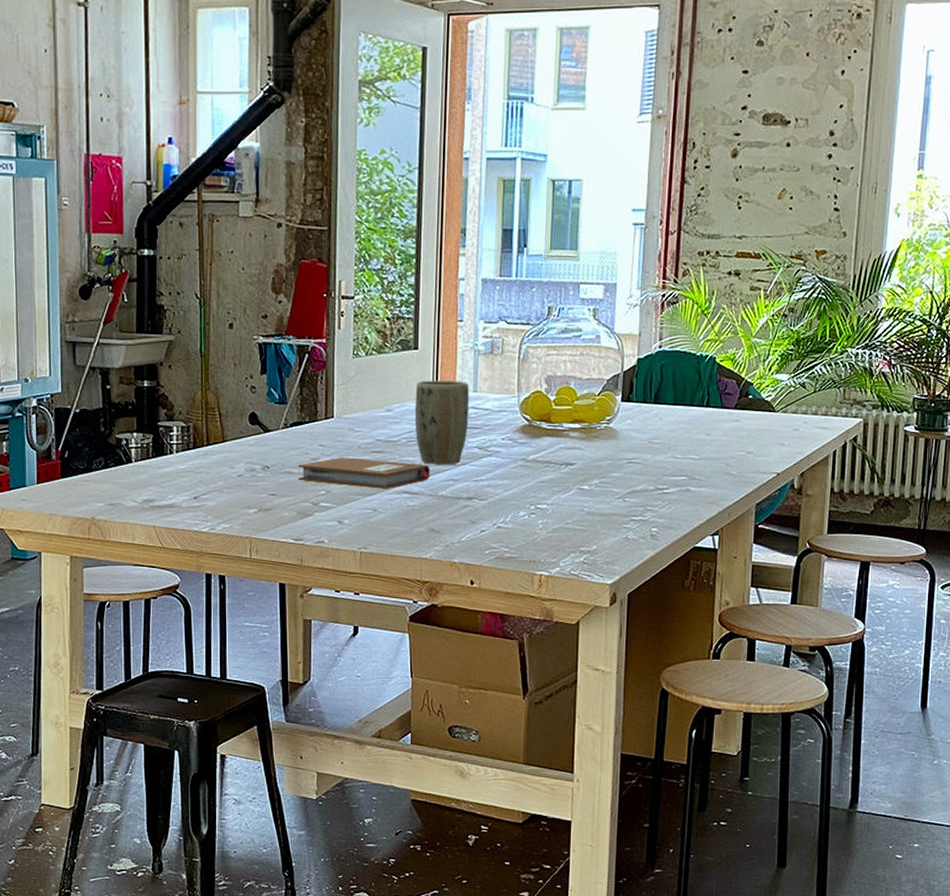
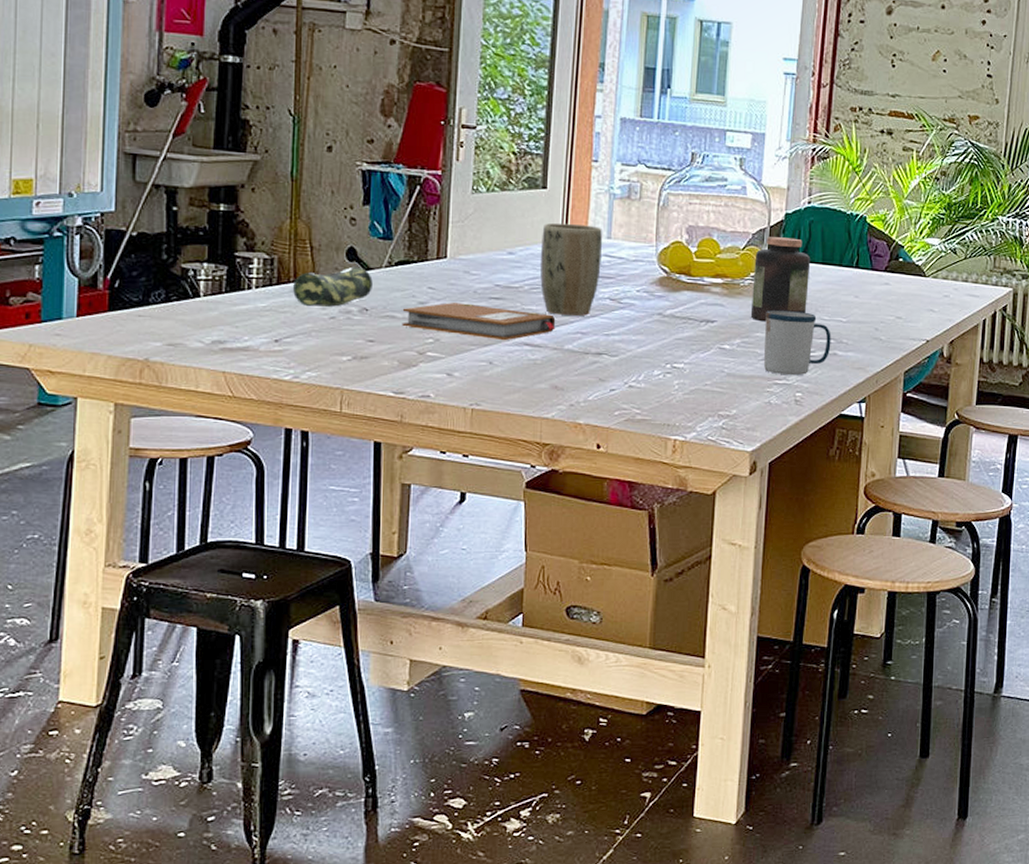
pencil case: none [207,429,272,467] -> present [293,266,373,307]
jar: none [607,382,663,463] -> present [750,237,811,322]
mug: none [620,450,684,512] -> present [764,309,831,376]

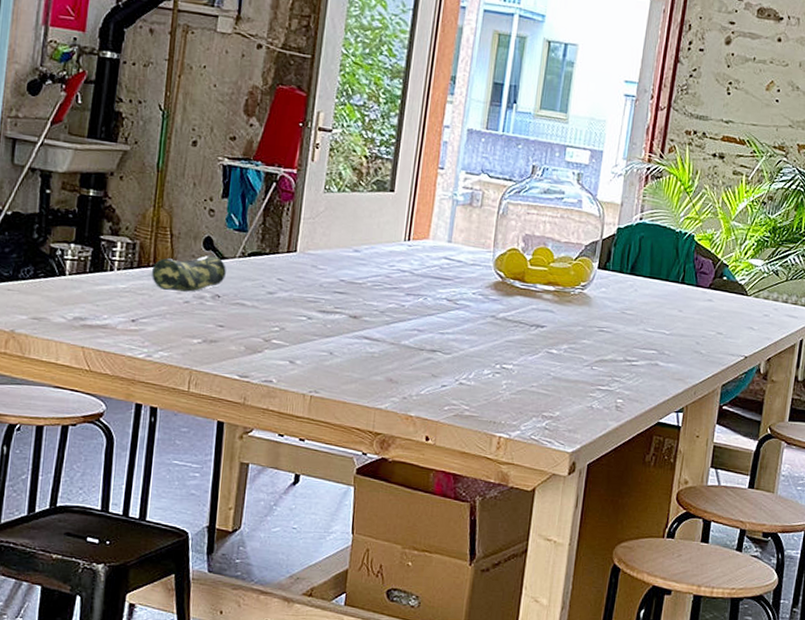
notebook: present [402,302,556,341] -> none [250,293,395,334]
plant pot: present [540,222,602,316] -> none [382,224,444,314]
jar: present [750,237,811,322] -> none [578,249,639,330]
mug: present [764,309,831,376] -> none [588,318,654,383]

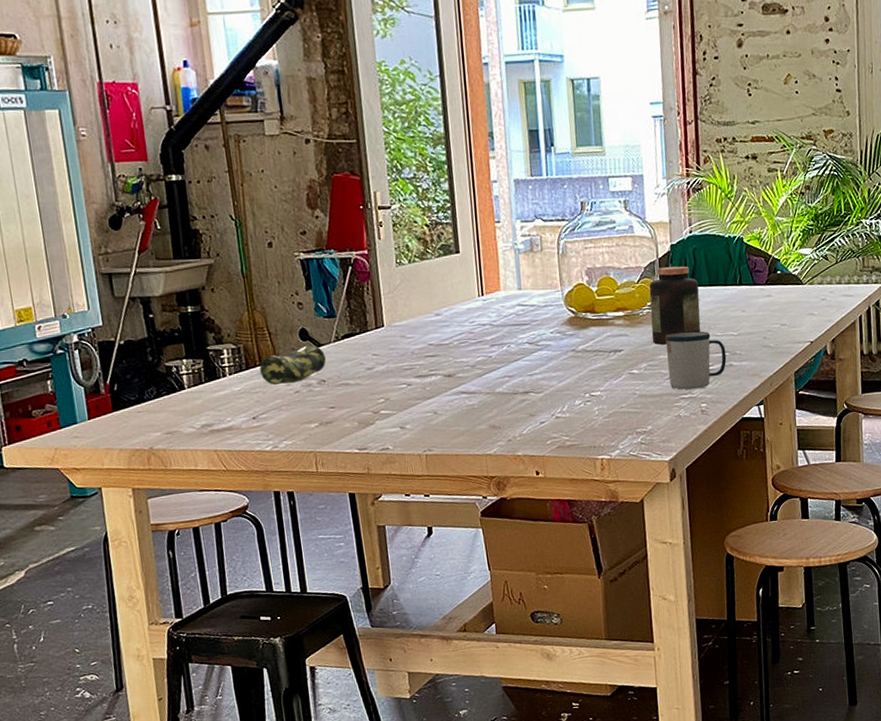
jar: none [578,249,639,330] -> present [649,266,701,345]
mug: none [588,318,654,383] -> present [664,331,727,390]

